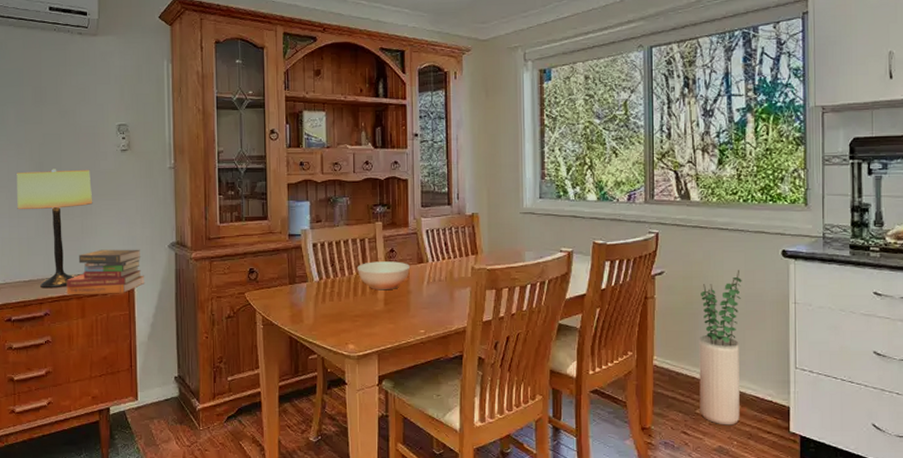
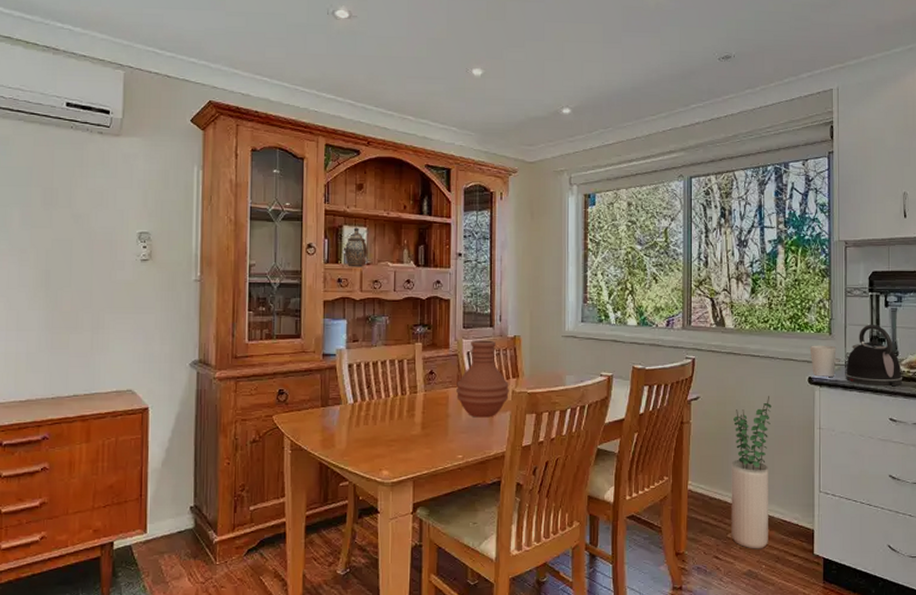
table lamp: present [17,169,93,289] -> none [17,277,106,410]
books: present [66,249,144,295] -> none [70,367,161,417]
decorative jar: none [305,112,328,151] -> present [344,227,368,267]
bowl: present [356,261,411,291] -> none [393,384,450,414]
vase: none [416,218,468,294] -> present [455,340,509,418]
cup: none [783,216,817,251] -> present [809,345,840,378]
kettle: none [823,193,889,259] -> present [845,324,903,387]

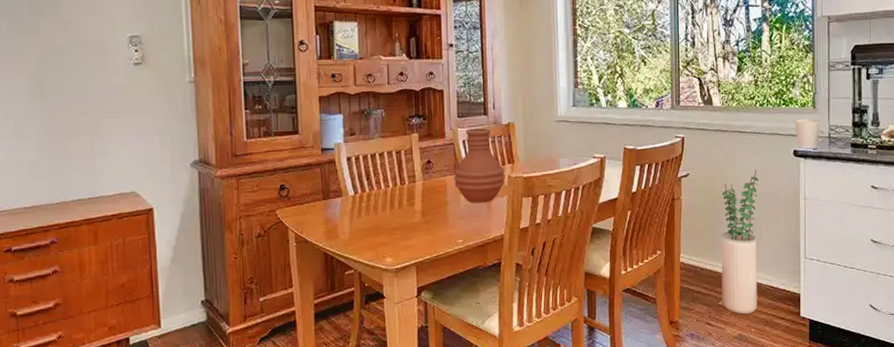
decorative jar: present [344,227,368,267] -> none [336,22,360,62]
kettle: present [845,324,903,387] -> none [828,96,884,156]

